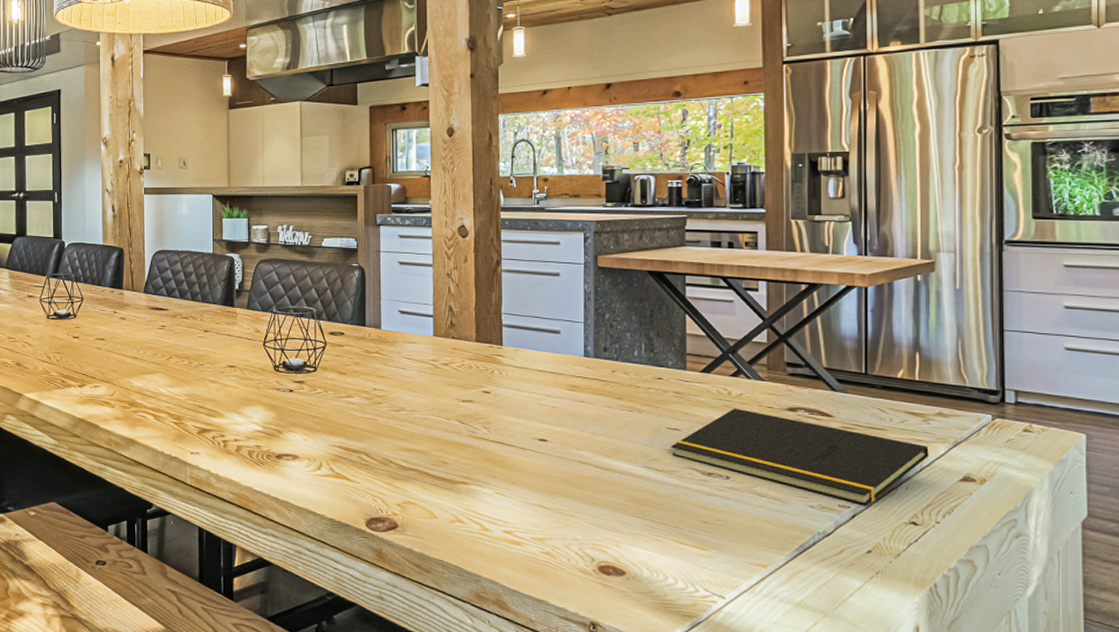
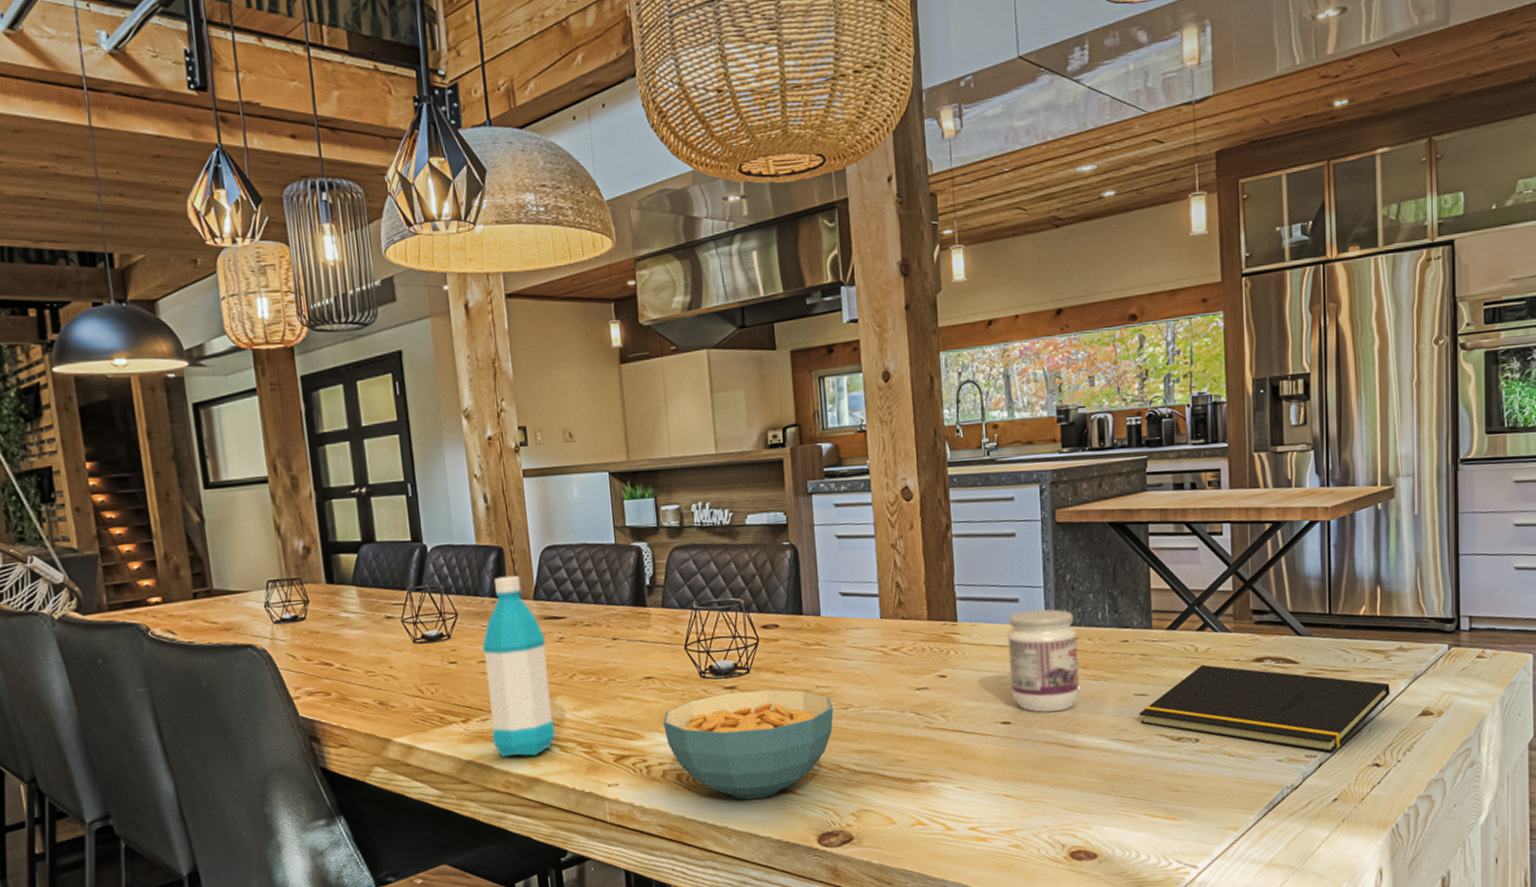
water bottle: none [100,272,152,421] -> present [482,575,556,758]
cereal bowl: none [241,386,387,480] -> present [663,689,834,800]
jam: none [548,342,614,436] -> present [1007,609,1080,713]

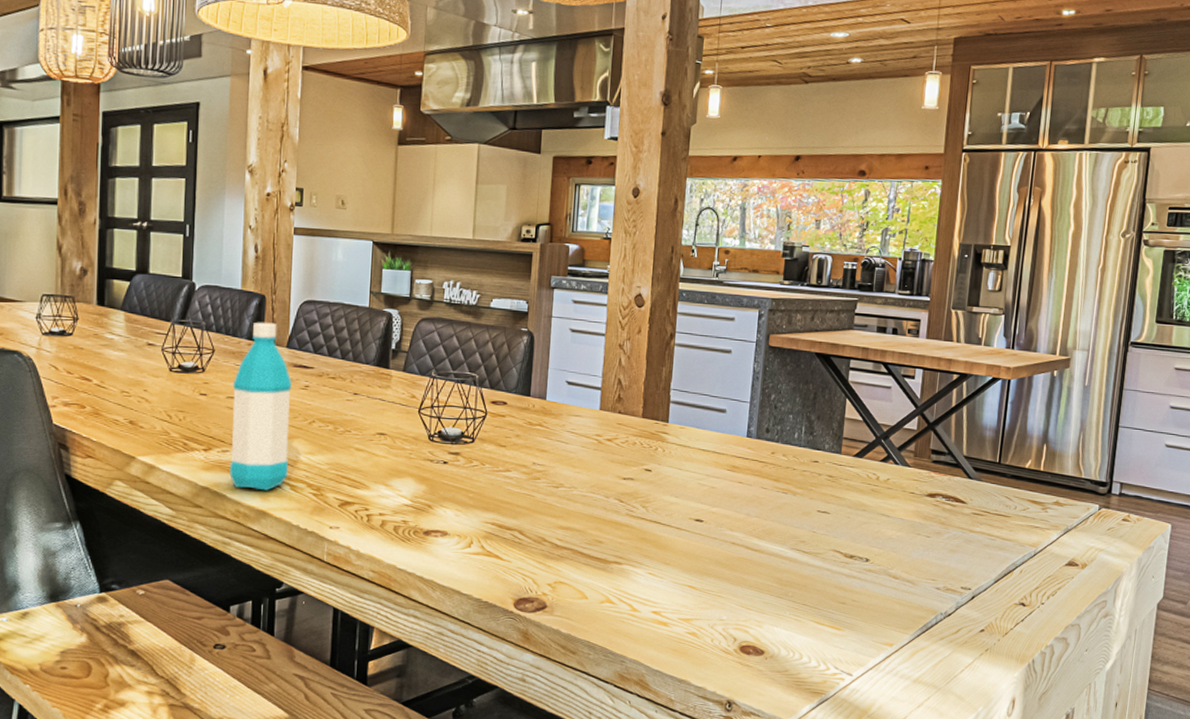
cereal bowl: present [663,689,834,800] -> none [389,458,546,559]
jam: present [1007,609,1080,713] -> none [707,421,774,517]
notepad: present [1139,664,1390,753] -> none [819,492,1044,588]

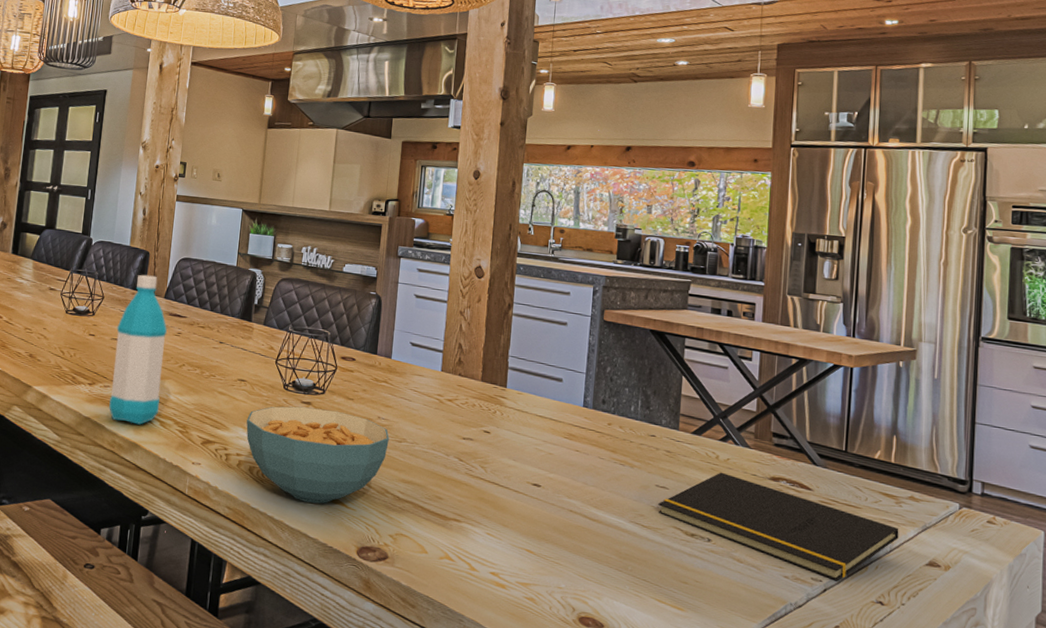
cereal bowl: none [389,458,546,559] -> present [246,406,389,504]
notepad: none [819,492,1044,588] -> present [658,472,899,582]

